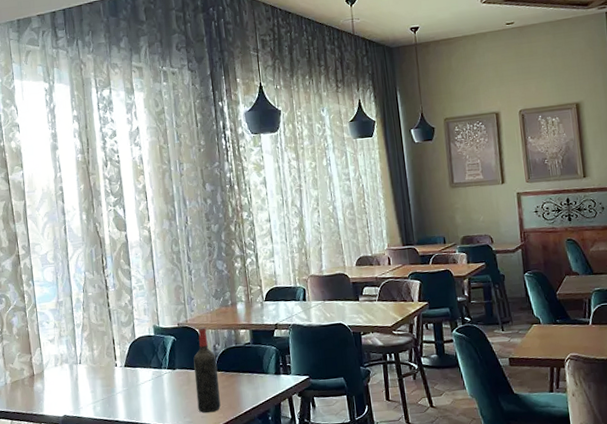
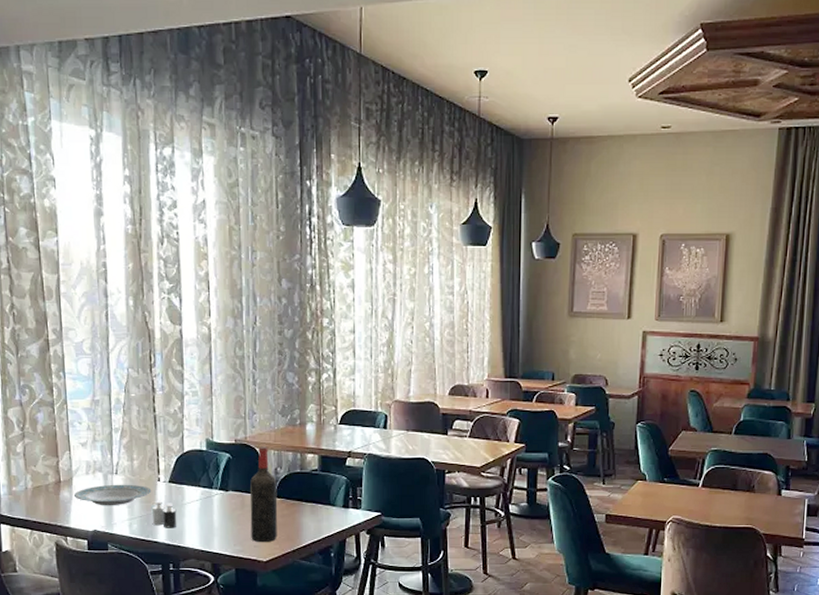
plate: none [46,371,111,393] -> present [74,484,152,506]
candle: none [112,383,134,408] -> present [152,500,177,528]

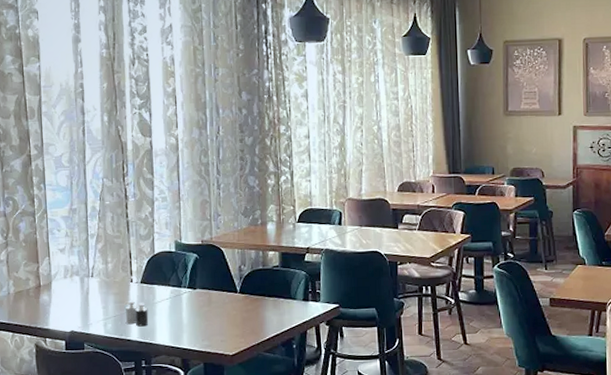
plate: present [74,484,152,506] -> none [53,286,125,308]
wine bottle: present [250,446,278,543] -> none [216,246,242,337]

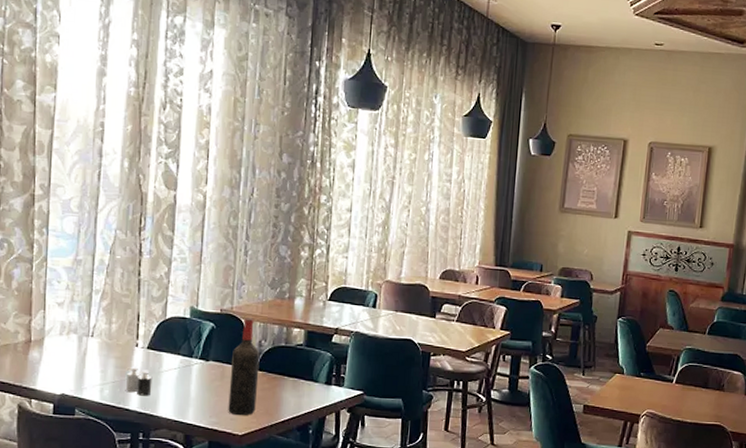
wine bottle: none [216,246,242,337] -> present [228,317,260,416]

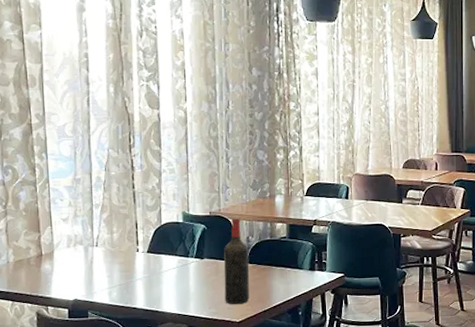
candle: present [126,366,153,396] -> none [131,269,155,295]

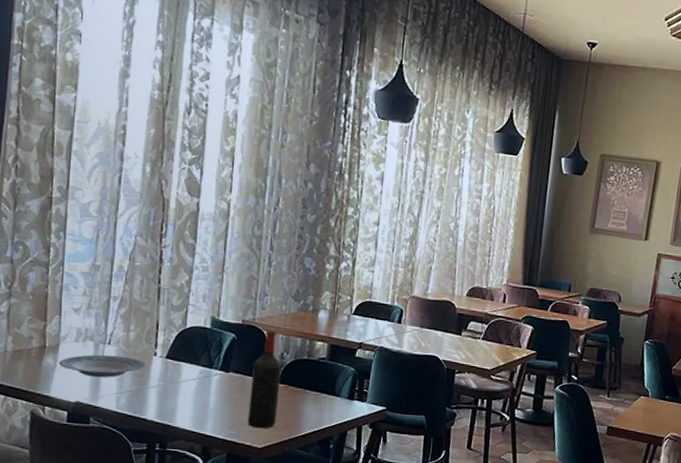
plate: none [56,255,131,277] -> present [59,354,146,378]

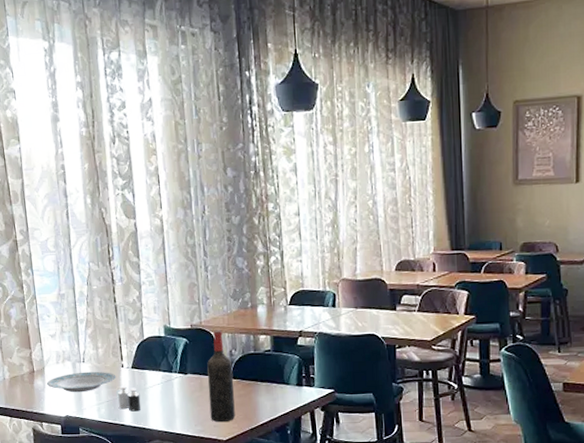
candle: none [143,375,171,406] -> present [117,385,142,412]

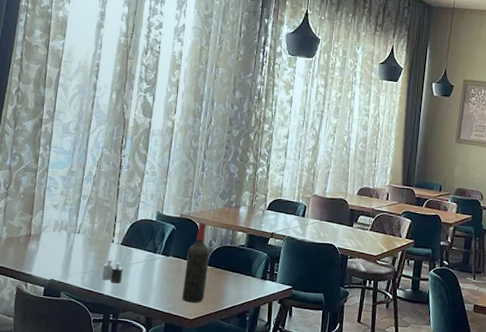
plate: present [47,371,116,393] -> none [40,241,105,260]

